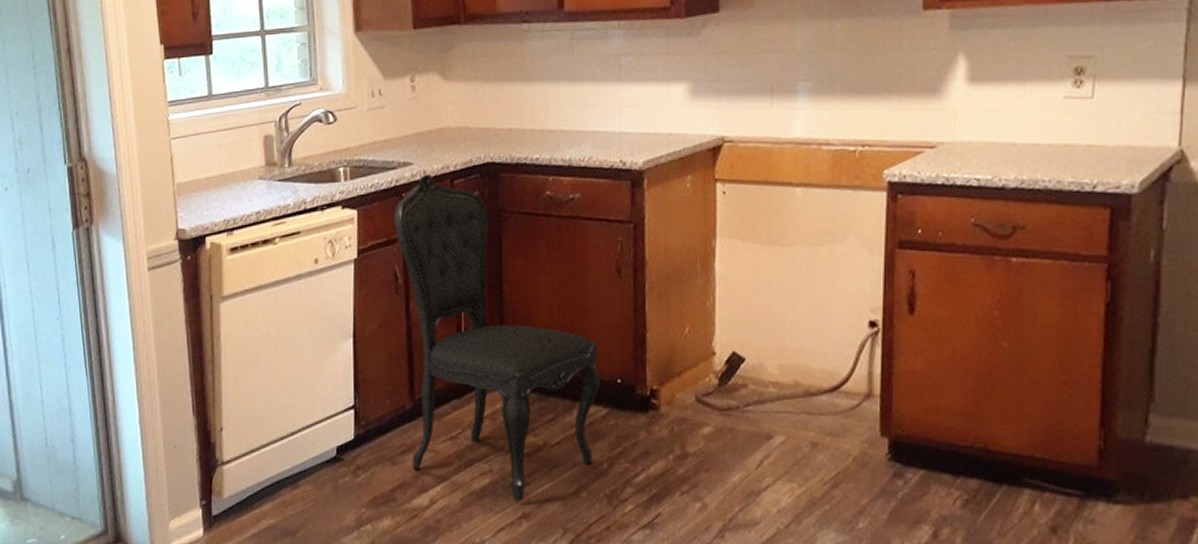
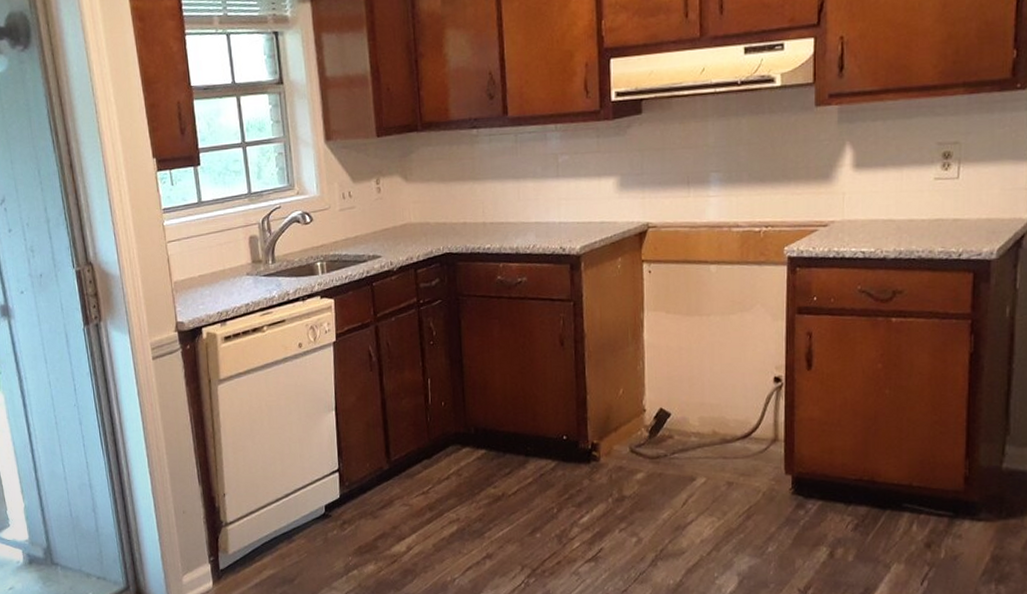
dining chair: present [394,174,600,501] -> none [366,265,549,544]

